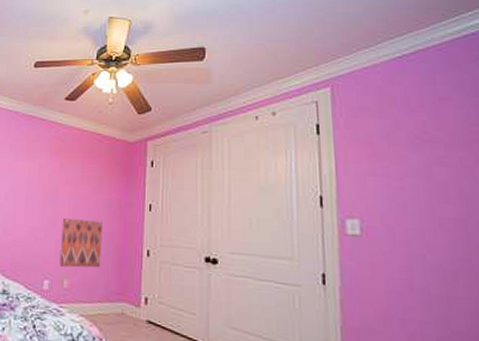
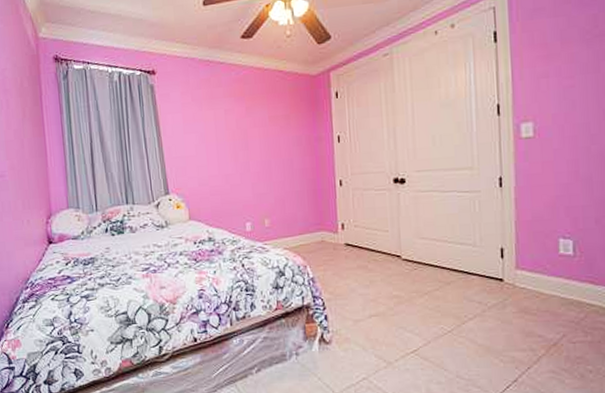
wall art: present [59,219,103,268] -> none [255,159,298,208]

